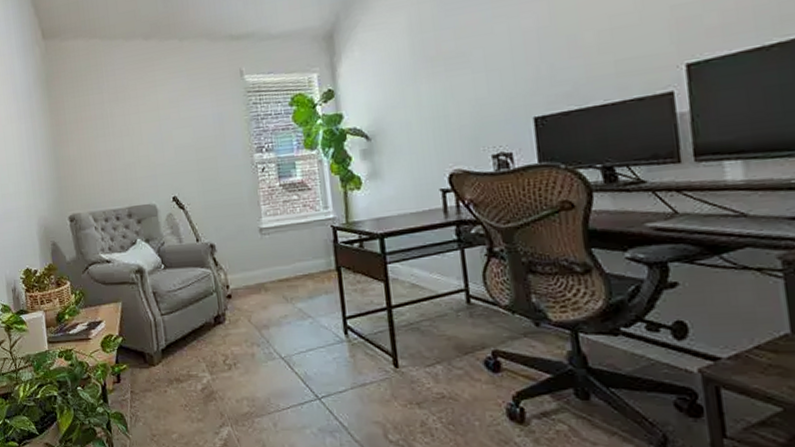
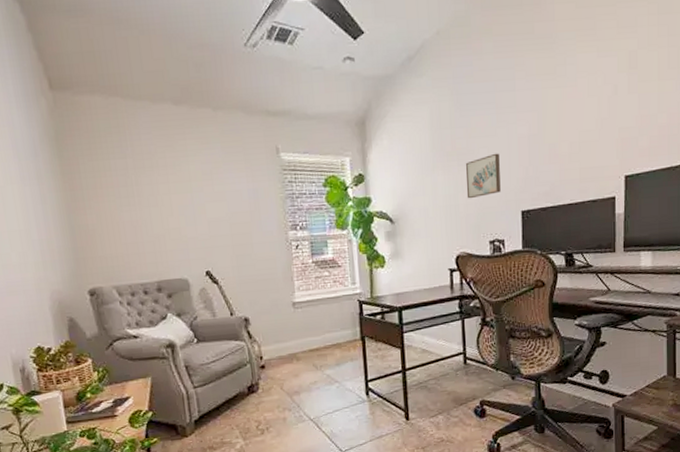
wall art: none [456,52,504,108] -> present [466,153,501,199]

